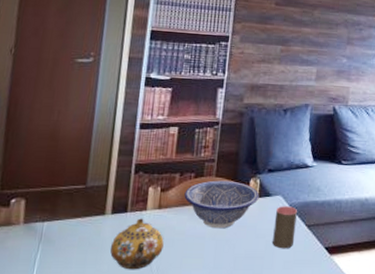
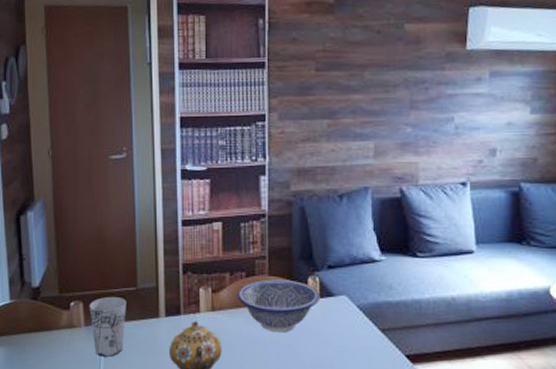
cup: none [31,193,73,254] -> present [89,296,126,357]
cup: present [272,206,297,249] -> none [341,307,368,356]

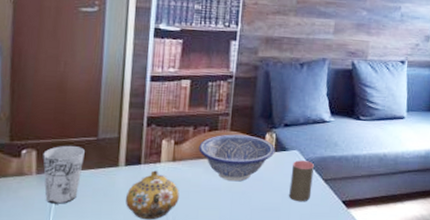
cup: none [341,307,368,356] -> present [289,160,314,202]

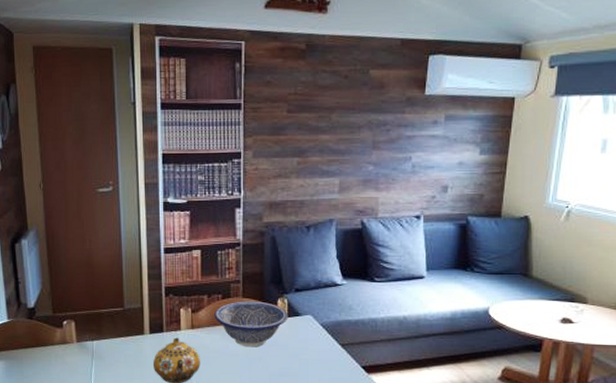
cup: present [43,145,85,204] -> none [80,316,114,369]
cup: present [289,160,314,202] -> none [306,325,329,368]

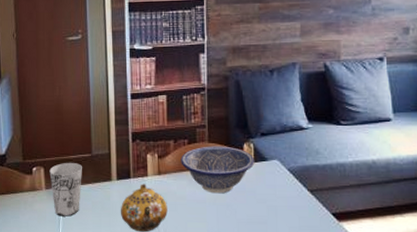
cup: none [80,316,114,369] -> present [49,162,82,217]

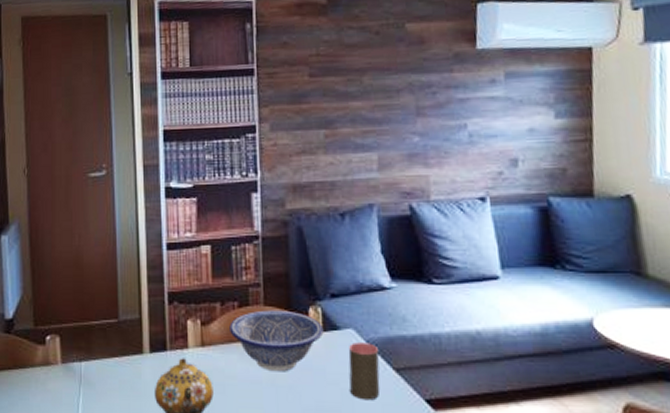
cup: present [49,162,82,217] -> none [66,329,107,399]
cup: none [273,170,298,215] -> present [348,342,380,401]

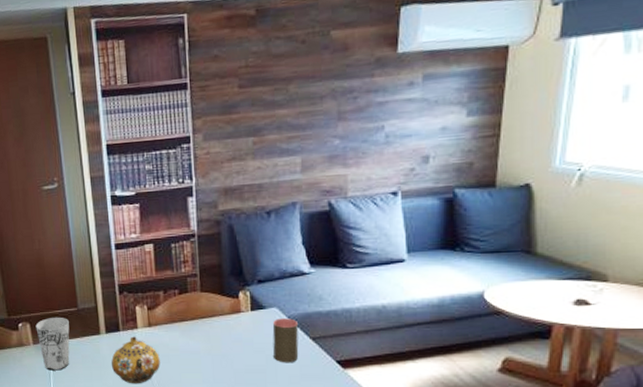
cup: none [66,329,107,399] -> present [35,317,70,371]
decorative bowl: present [229,310,324,372] -> none [171,295,252,344]

